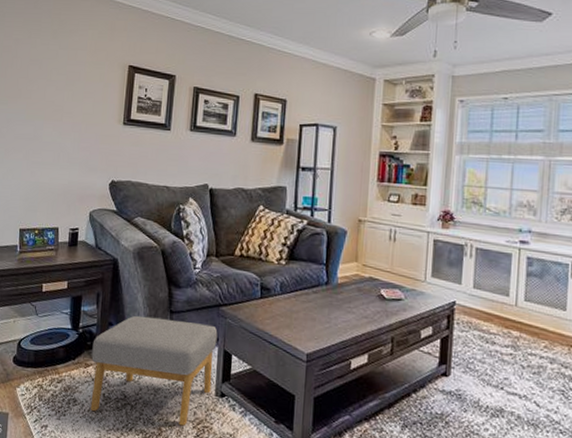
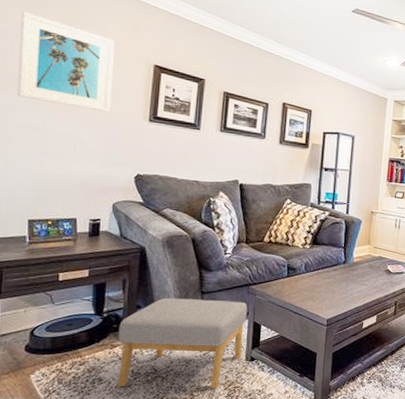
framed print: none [15,27,95,118] -> present [17,11,115,112]

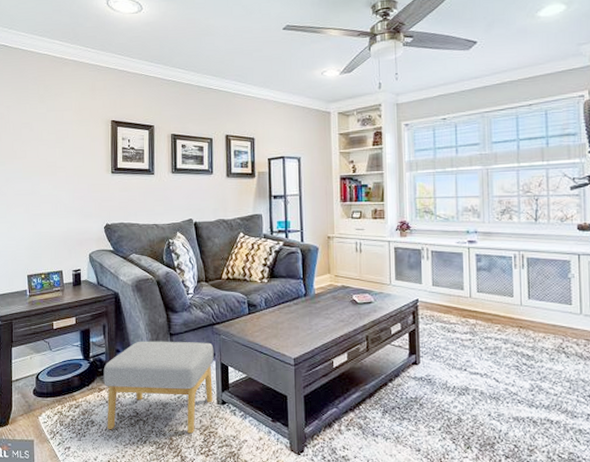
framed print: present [17,11,115,112] -> none [10,95,80,171]

